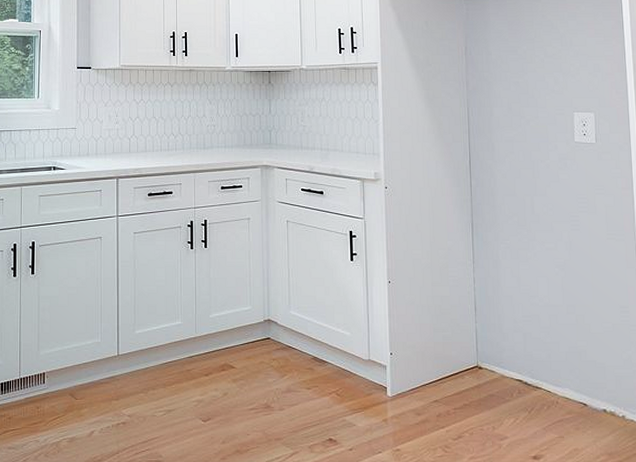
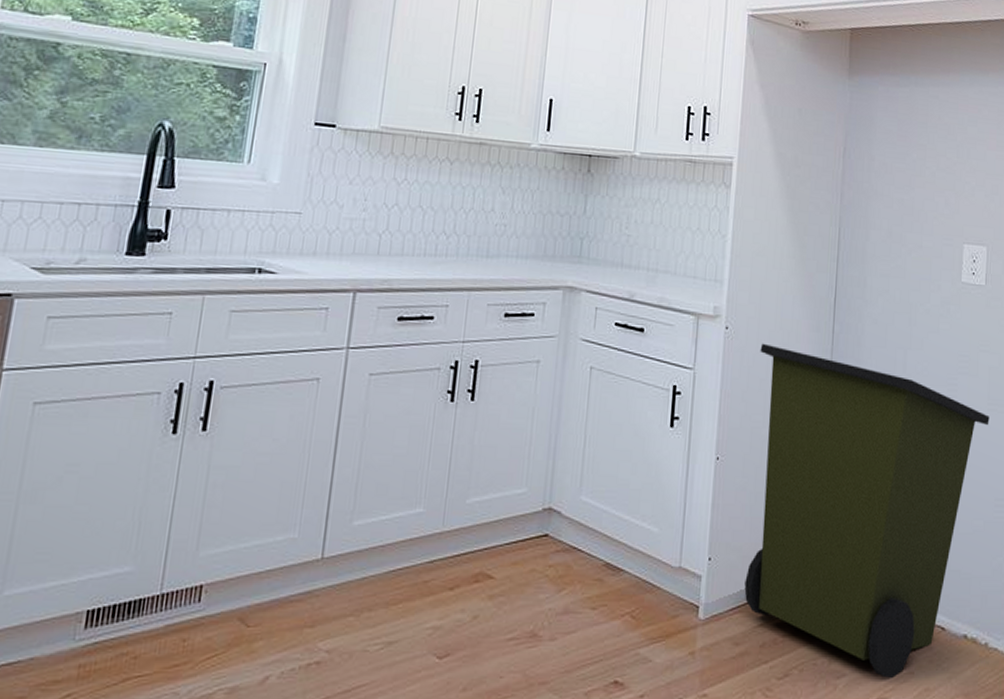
trash can: none [414,197,610,440] -> present [744,343,990,678]

